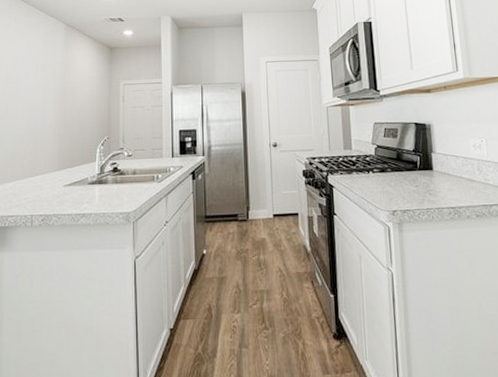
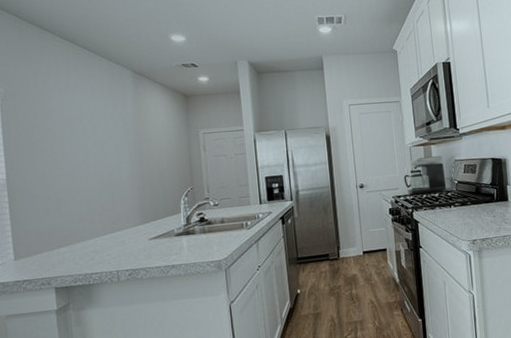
coffee maker: none [319,117,365,158] -> present [403,155,447,195]

